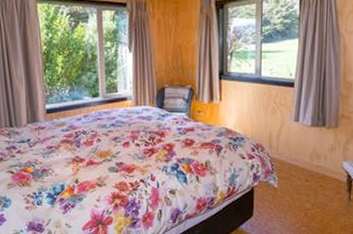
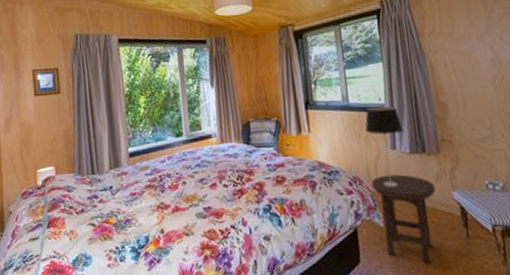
stool: none [272,144,328,220] -> present [371,174,436,264]
table lamp: none [273,81,308,155] -> present [365,106,403,188]

